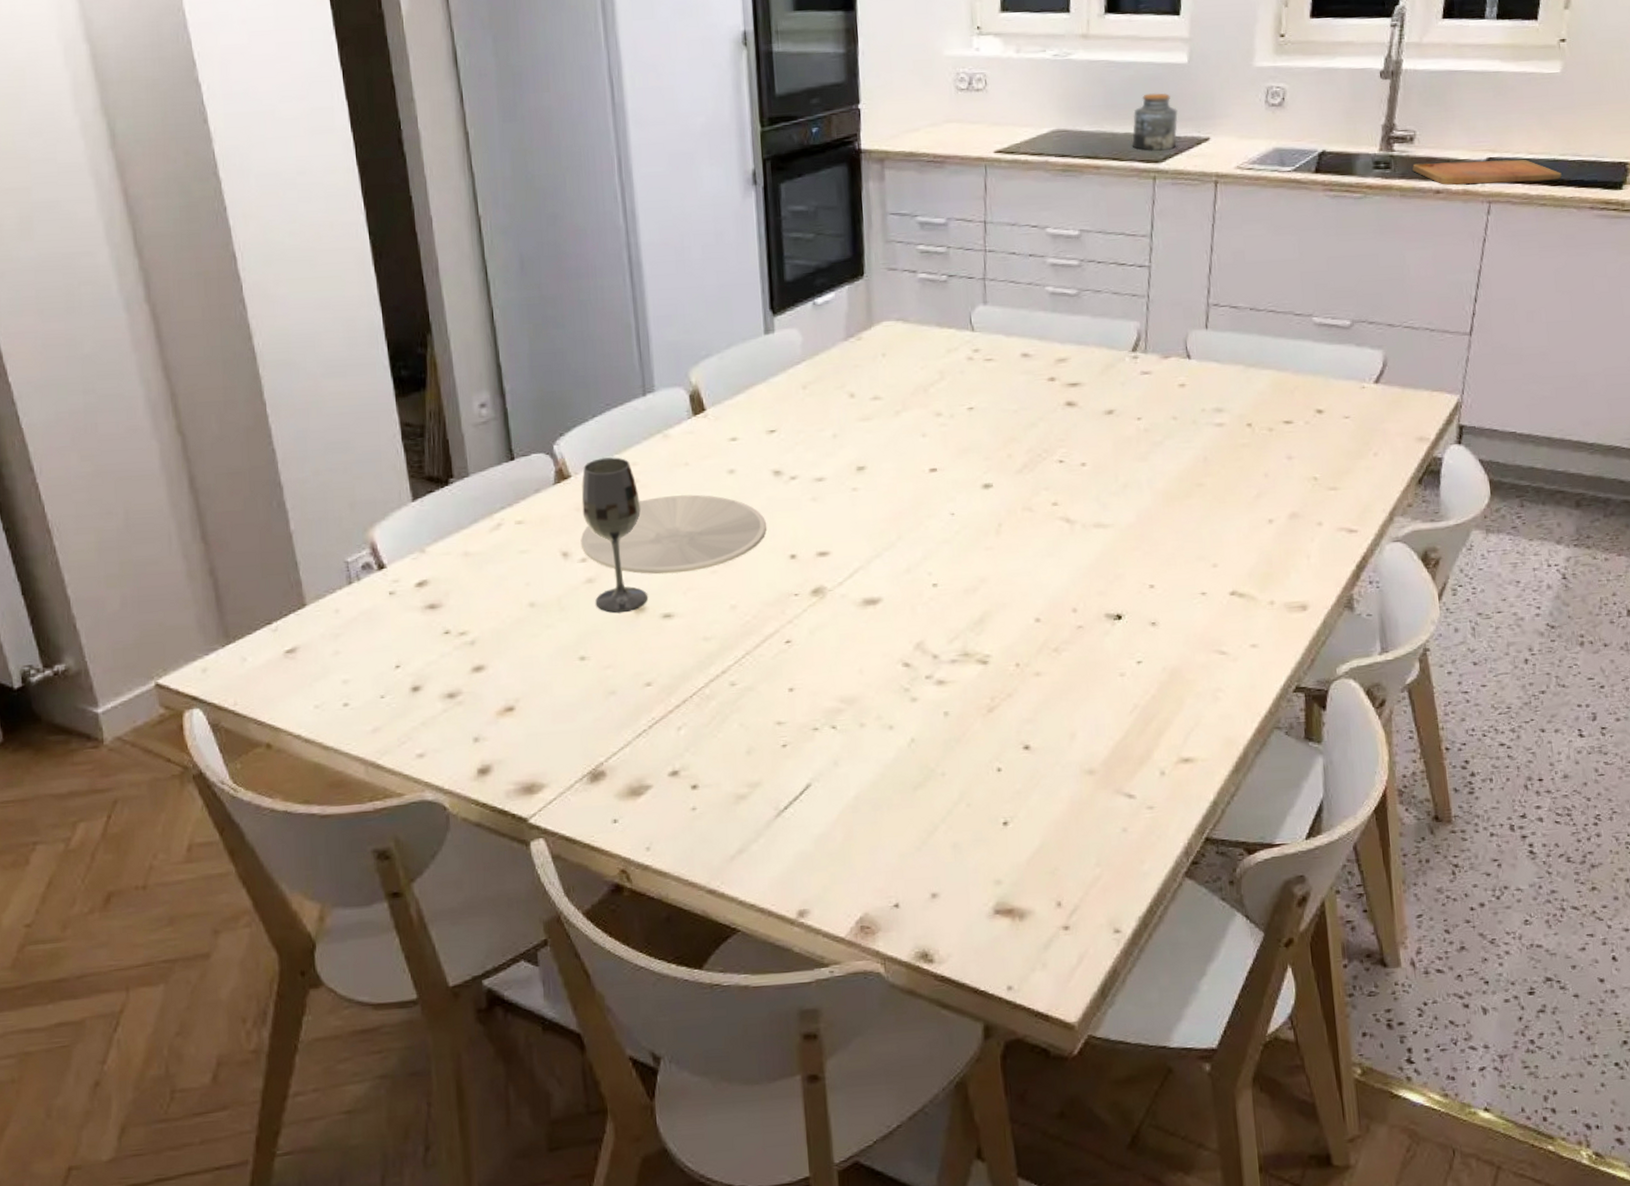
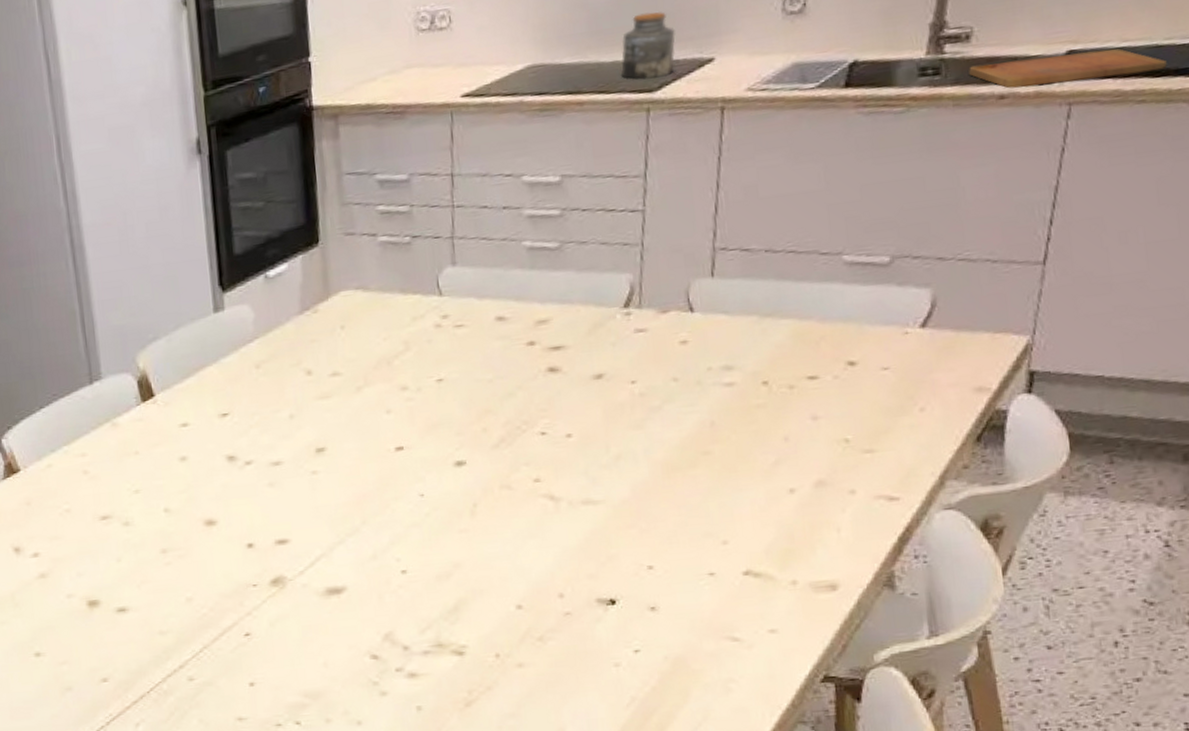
plate: present [580,494,767,575] -> none [32,484,222,568]
wine glass: present [581,457,647,613] -> none [31,448,101,608]

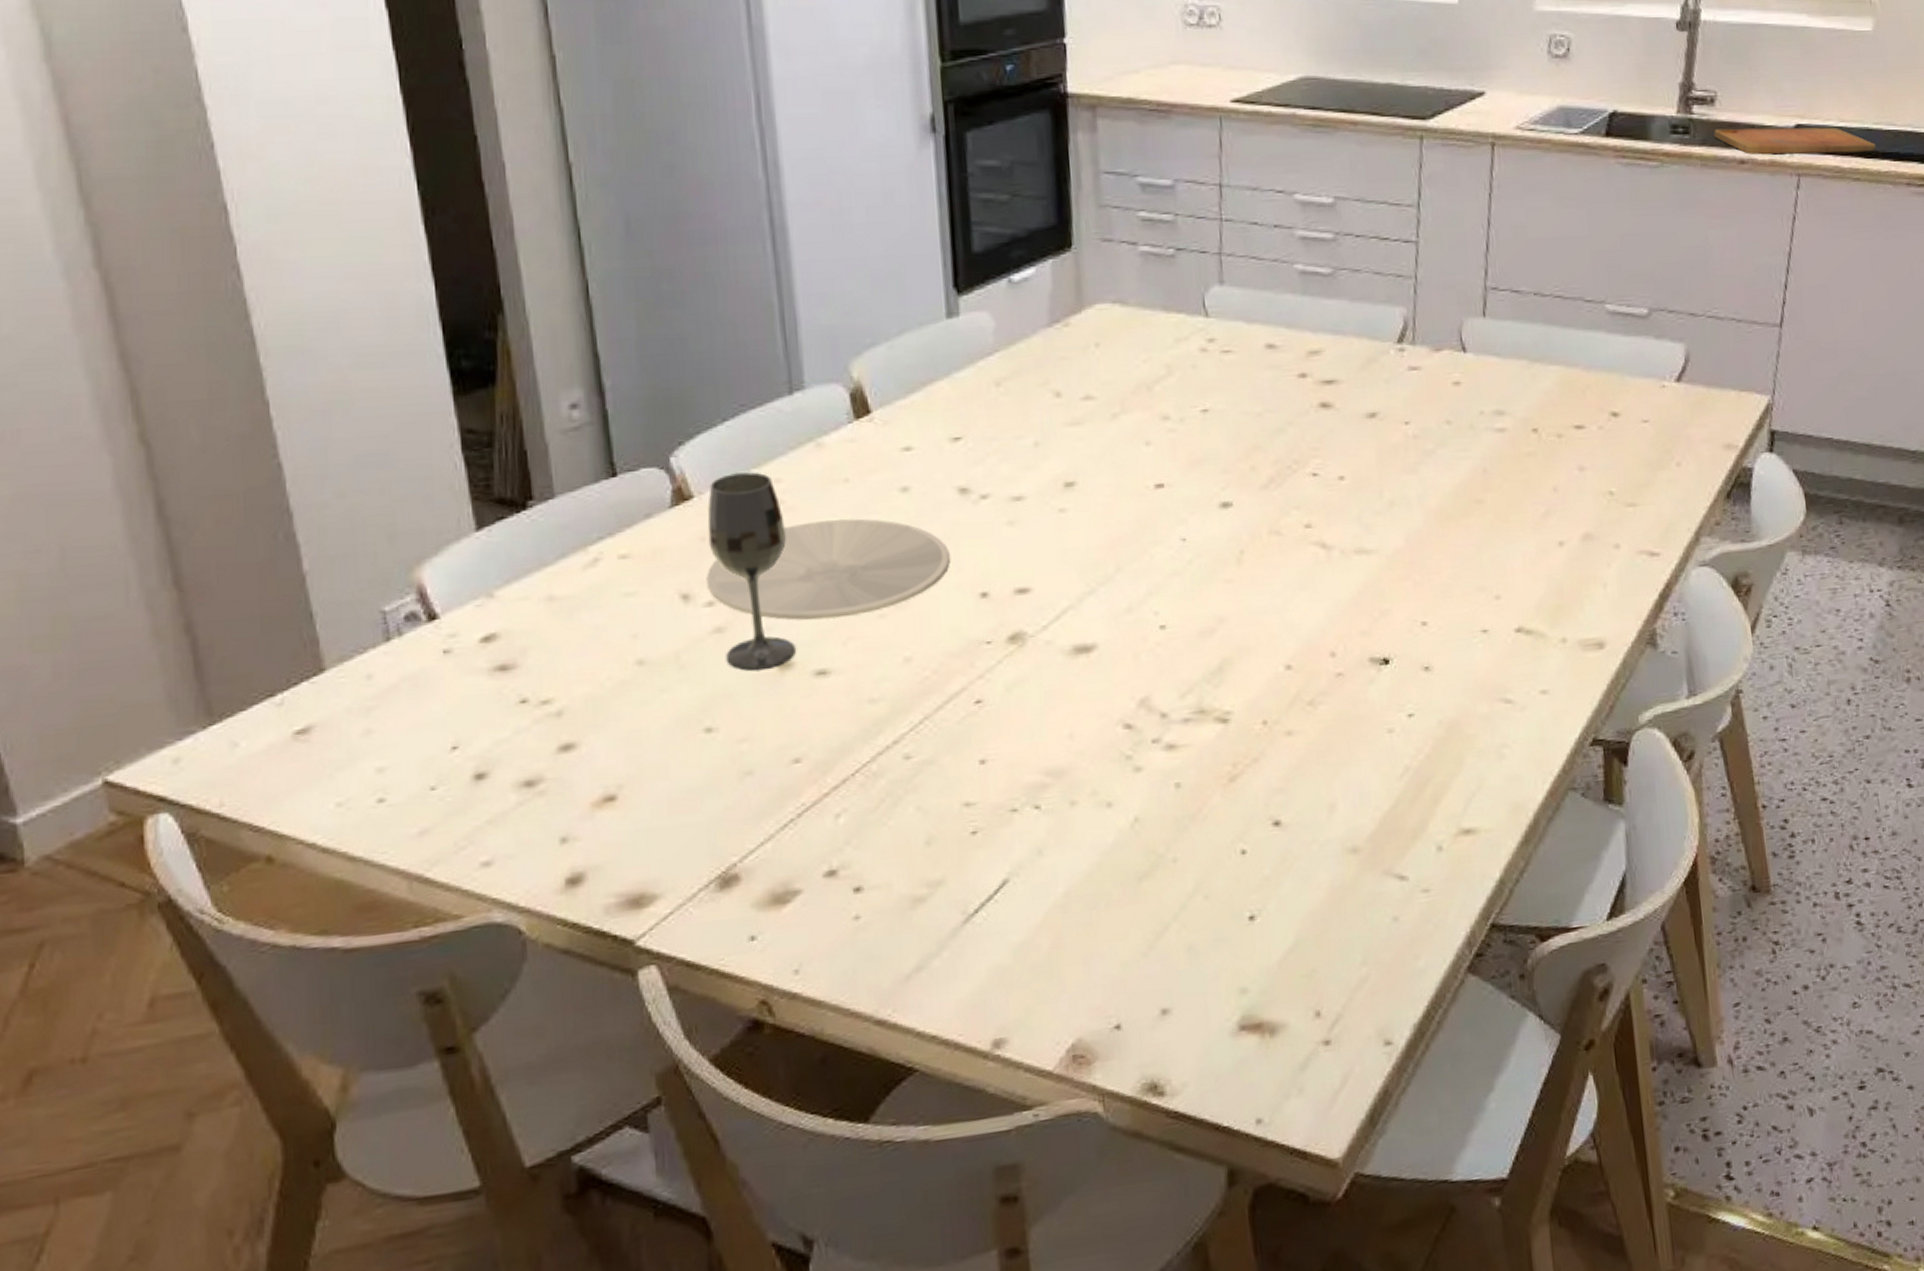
wine glass: none [31,448,101,608] -> present [707,472,795,670]
plate: none [32,484,222,568] -> present [706,518,951,621]
jar: present [621,12,676,80] -> none [1395,37,1448,106]

